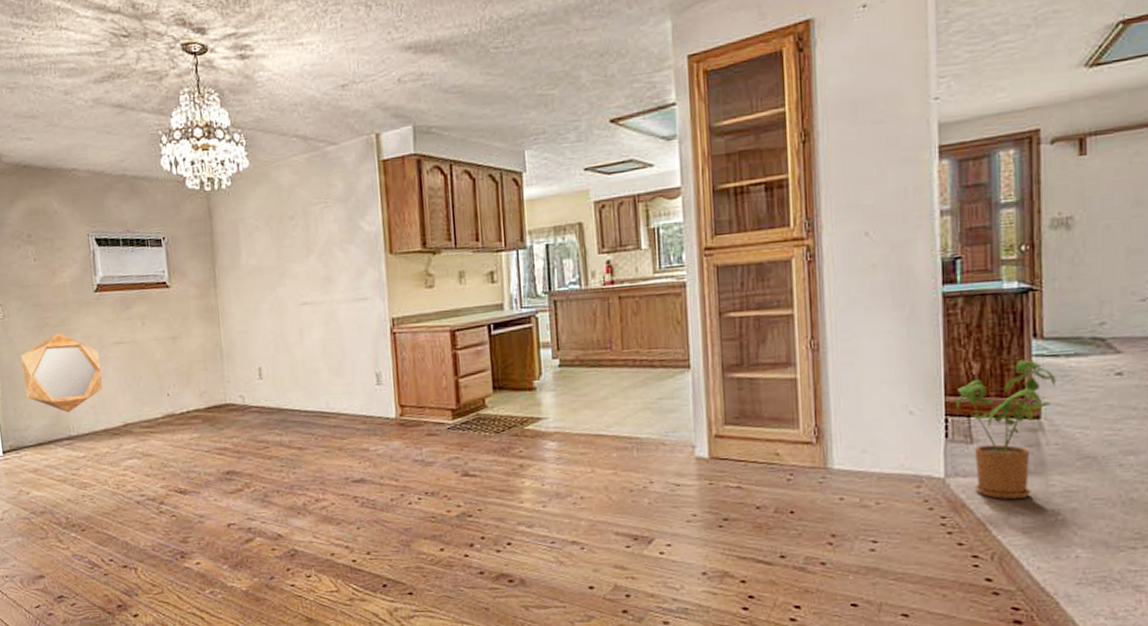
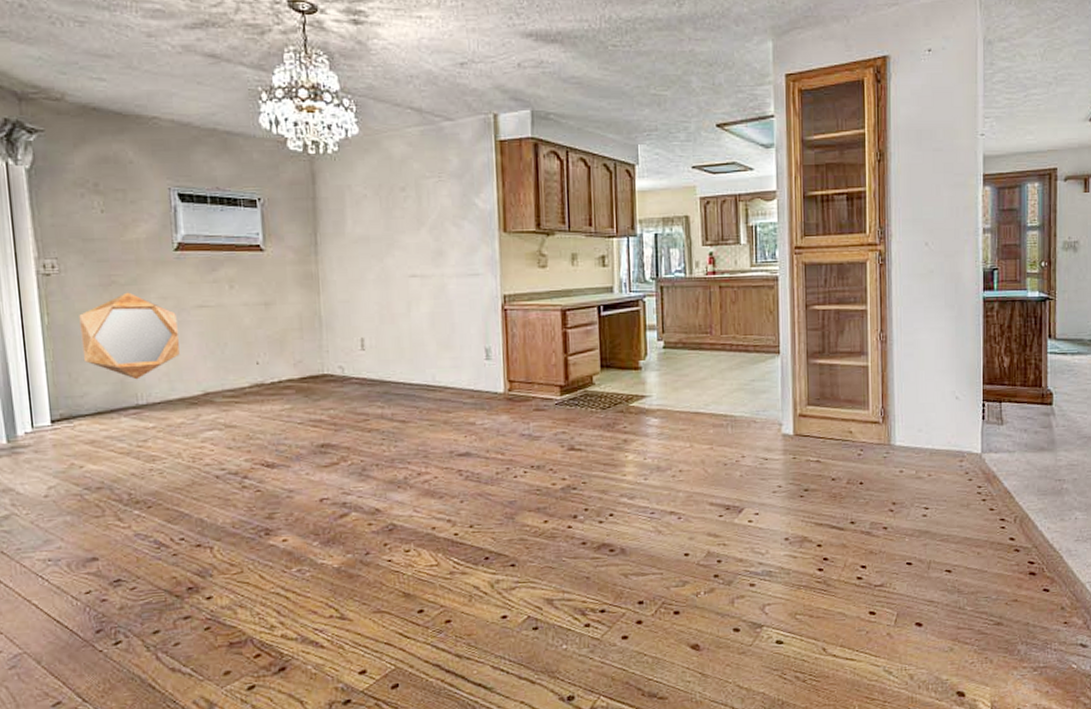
house plant: present [956,360,1057,500] -> none [991,356,1065,472]

